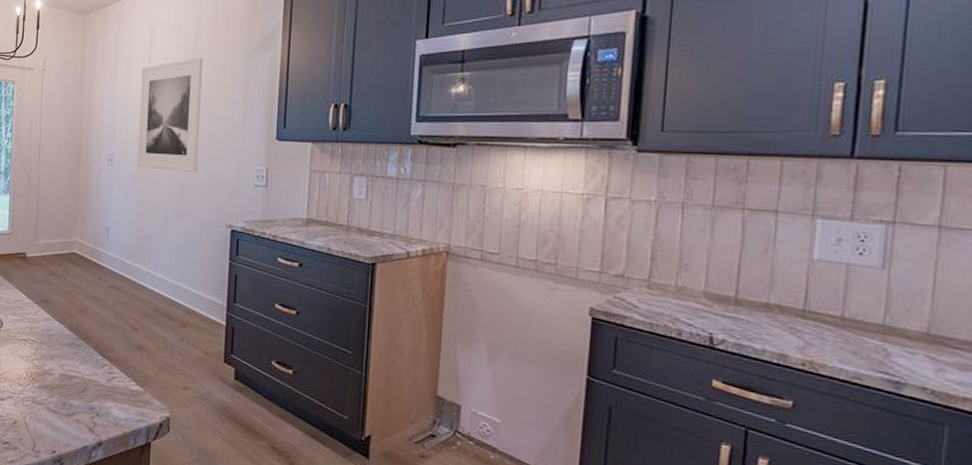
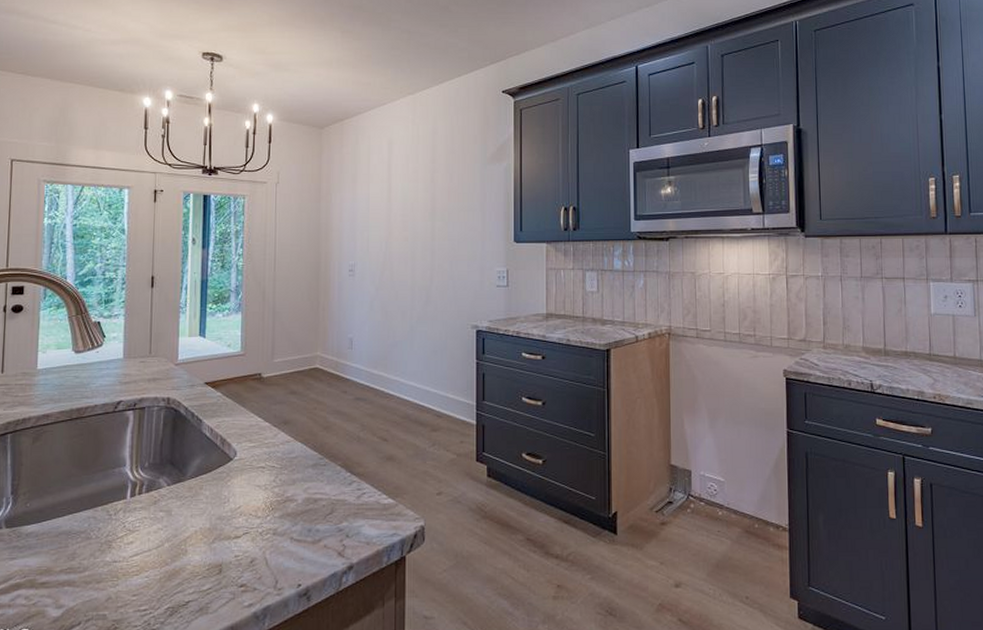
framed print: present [137,57,204,172] -> none [380,167,442,277]

